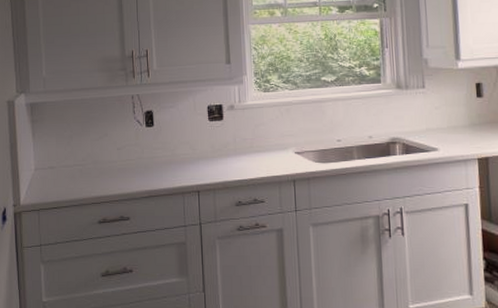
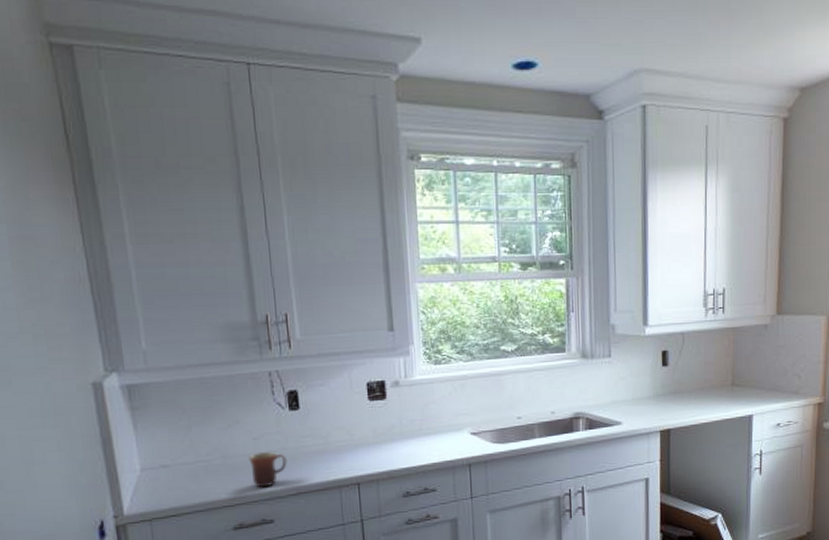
mug: none [113,159,142,190] -> present [248,451,287,488]

